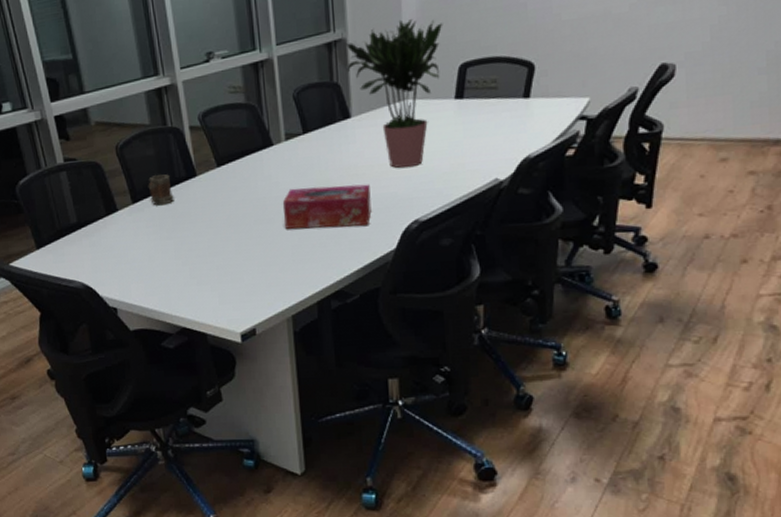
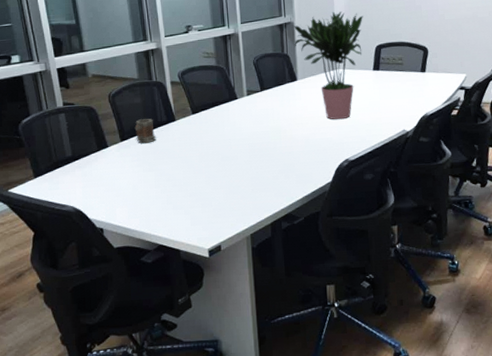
tissue box: present [282,184,372,229] -> none [244,131,313,165]

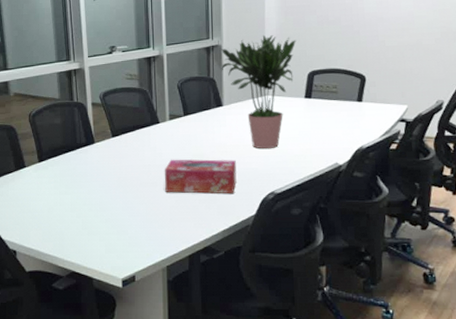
mug: present [134,119,156,144] -> none [53,140,74,165]
tissue box: none [244,131,313,165] -> present [164,159,237,194]

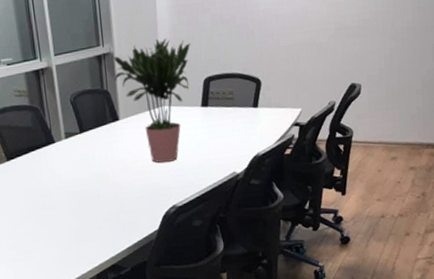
tissue box: present [164,159,237,194] -> none [64,176,138,214]

